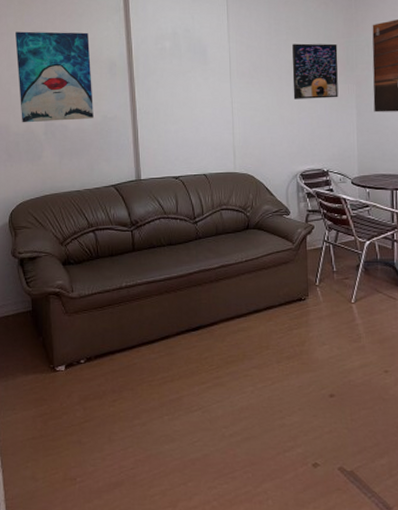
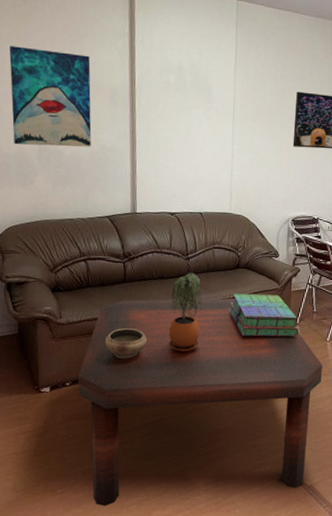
coffee table: none [92,262,351,497] -> present [77,298,323,507]
ceramic bowl: none [117,298,160,332] -> present [104,327,148,359]
potted plant: none [181,236,214,322] -> present [168,272,202,352]
stack of books: none [243,255,320,302] -> present [229,293,299,337]

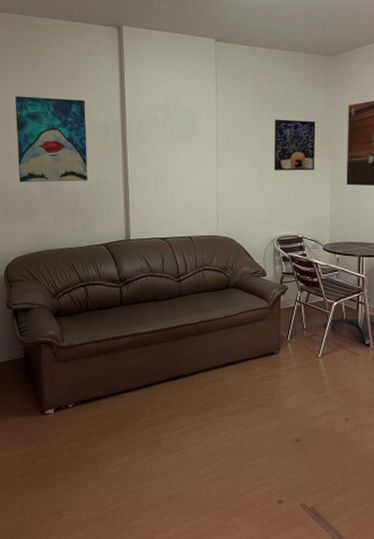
coffee table: present [77,298,323,507] -> none [79,318,317,529]
ceramic bowl: present [104,327,148,359] -> none [104,349,144,380]
potted plant: present [168,272,202,352] -> none [163,294,194,371]
stack of books: present [229,293,299,337] -> none [221,312,290,355]

